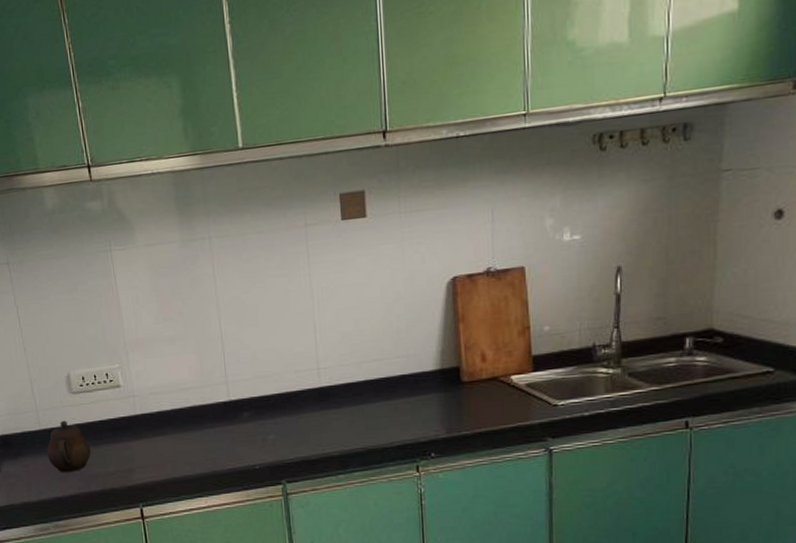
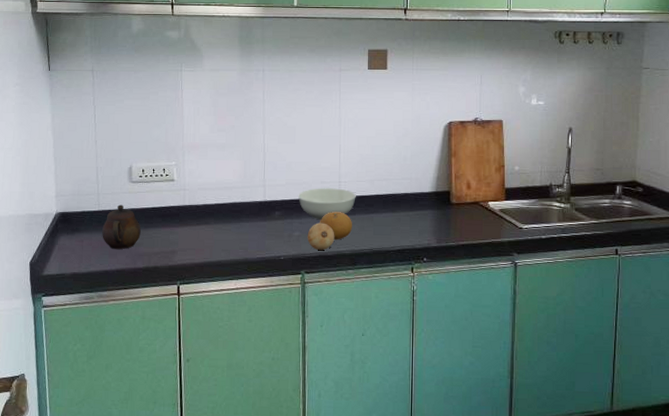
bowl: none [269,376,340,418] -> present [298,188,356,220]
onion: none [284,421,319,455] -> present [307,223,335,251]
fruit: none [298,405,339,440] -> present [320,212,352,240]

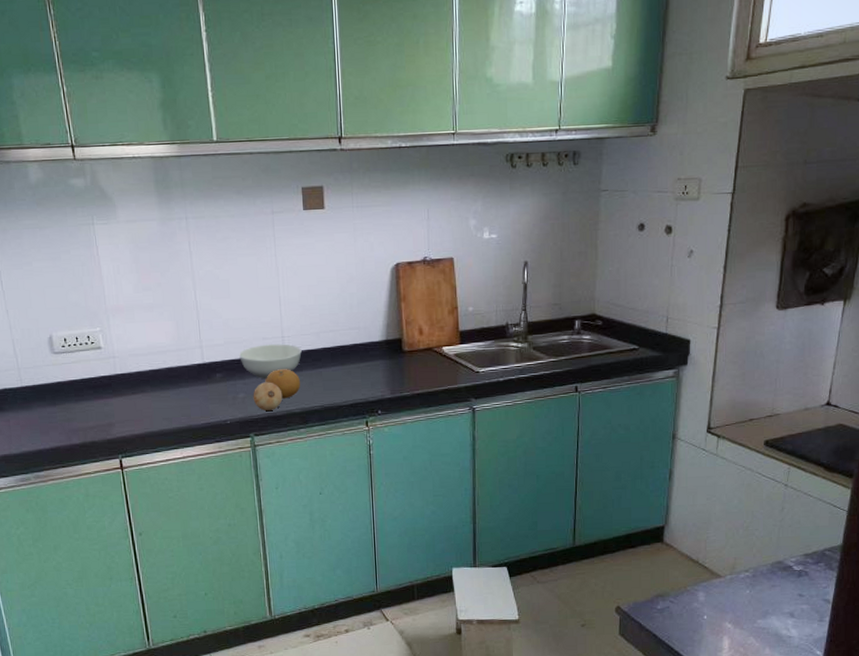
teapot: present [102,204,141,249] -> none [28,378,72,426]

